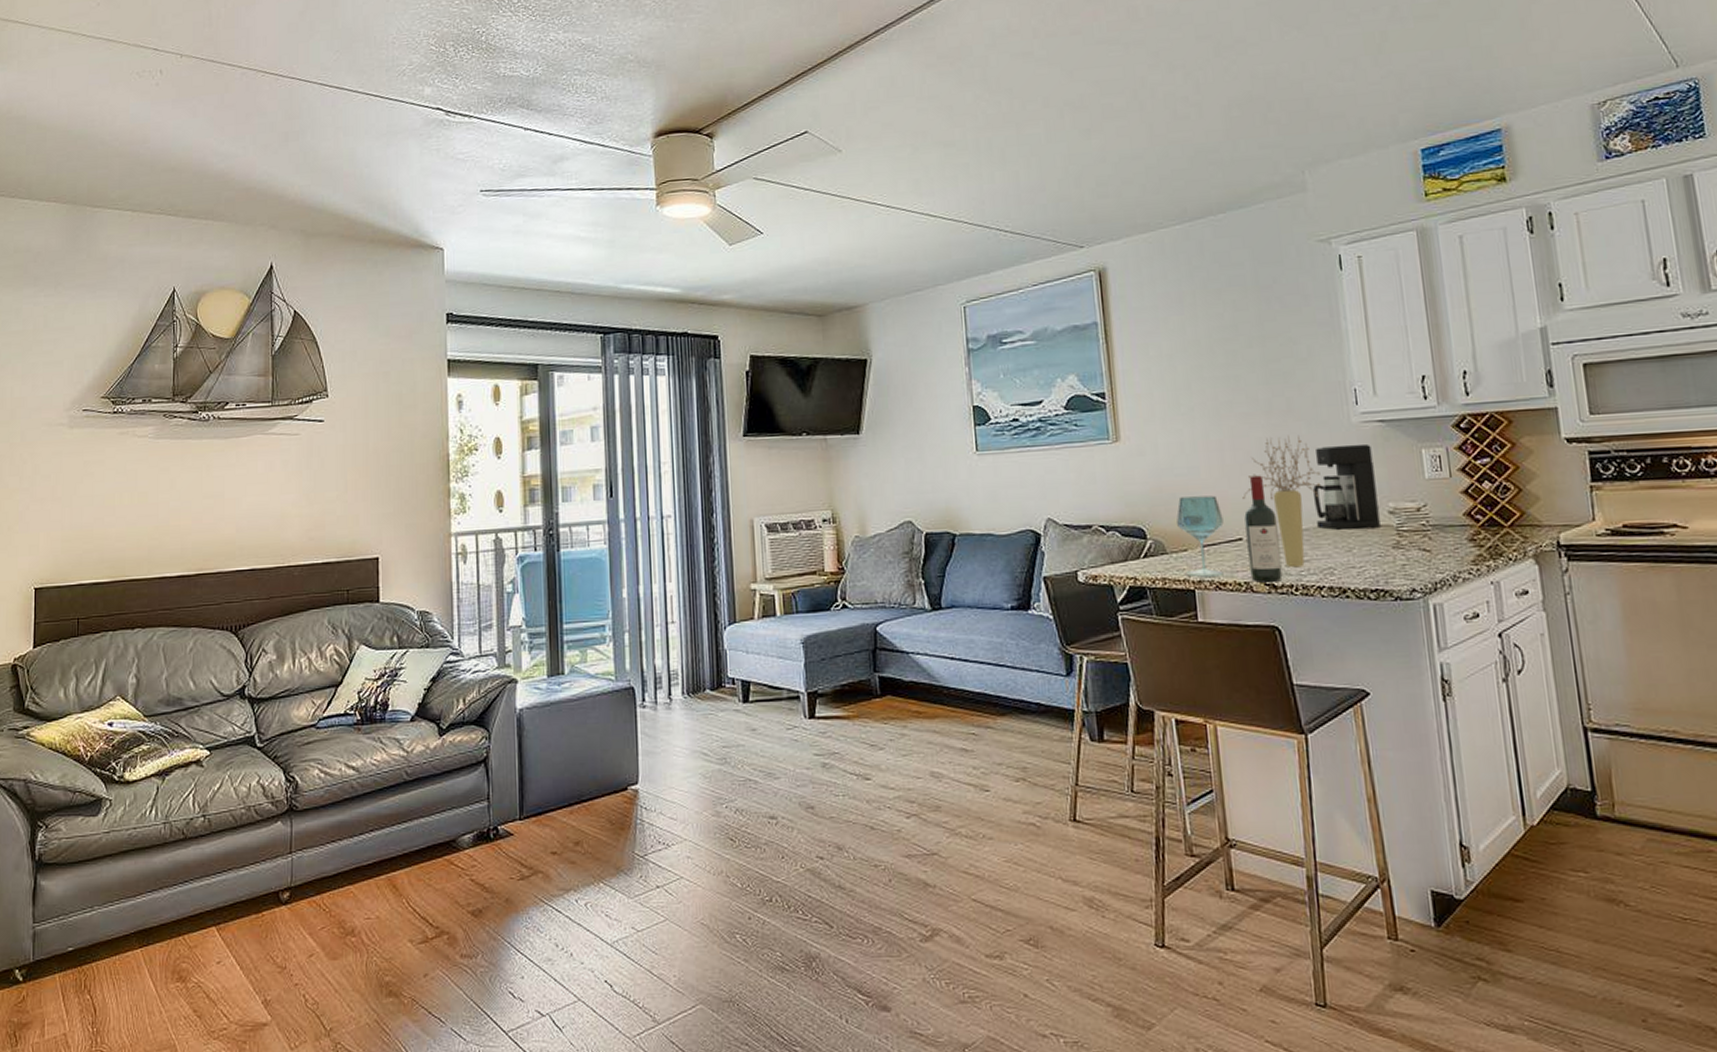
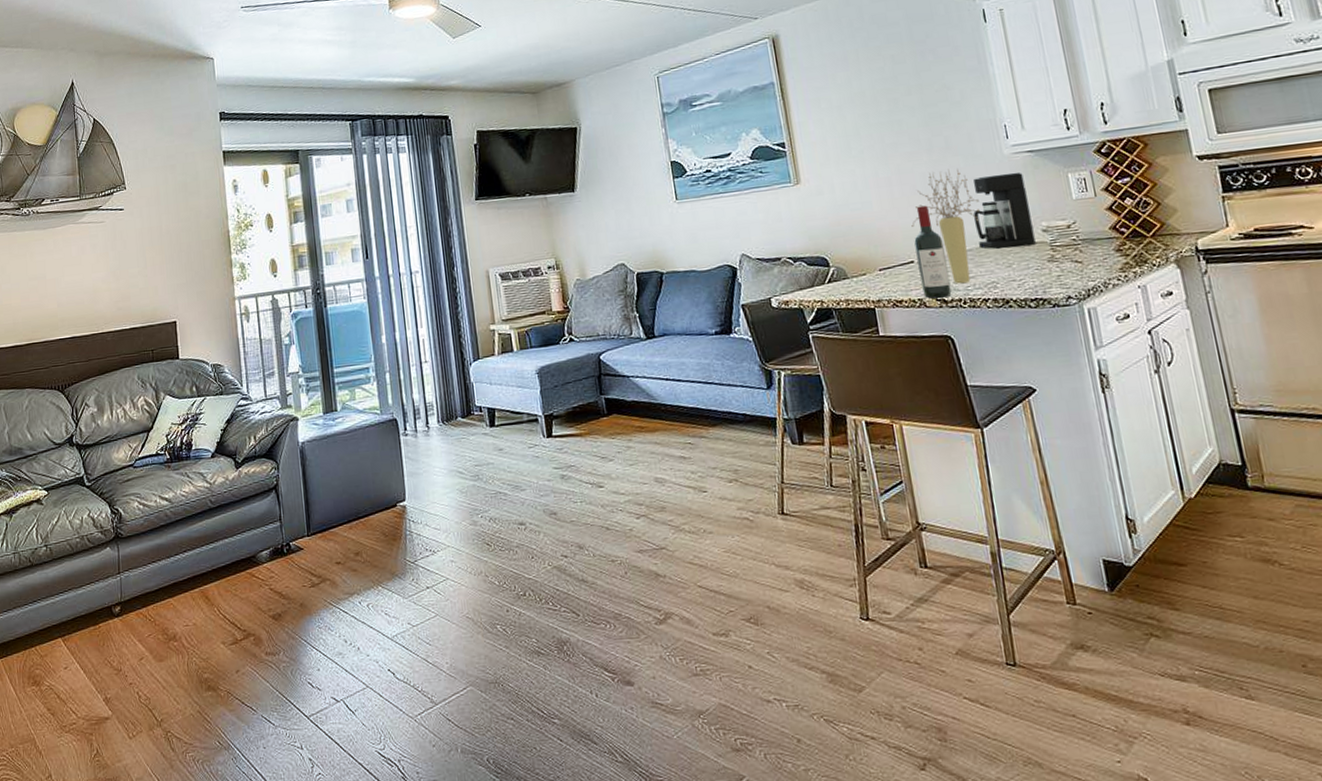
wine glass: present [1175,495,1224,577] -> none [854,225,899,297]

